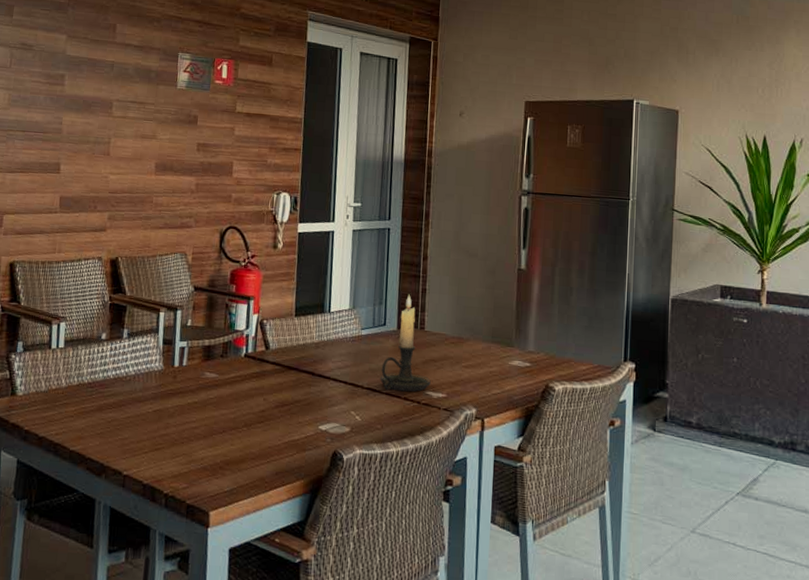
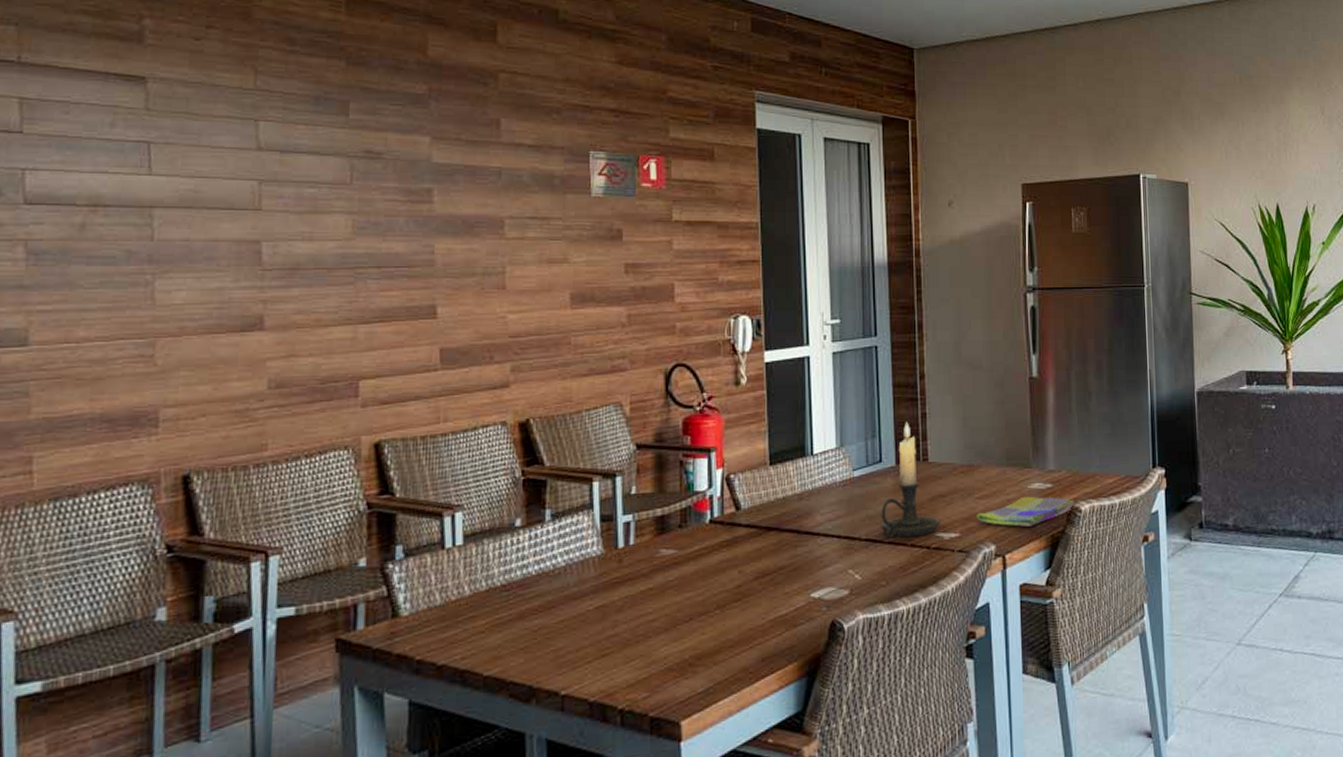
dish towel: none [462,371,550,398] -> present [977,496,1075,527]

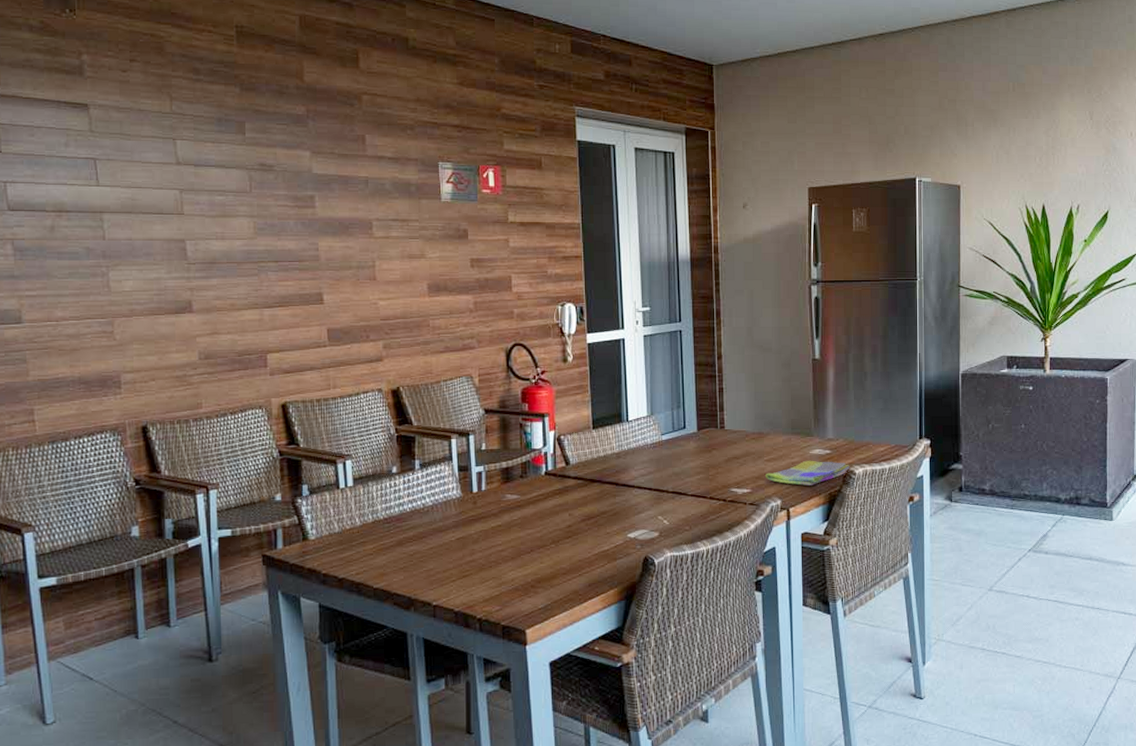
candle holder: present [880,421,940,539] -> none [684,395,735,492]

